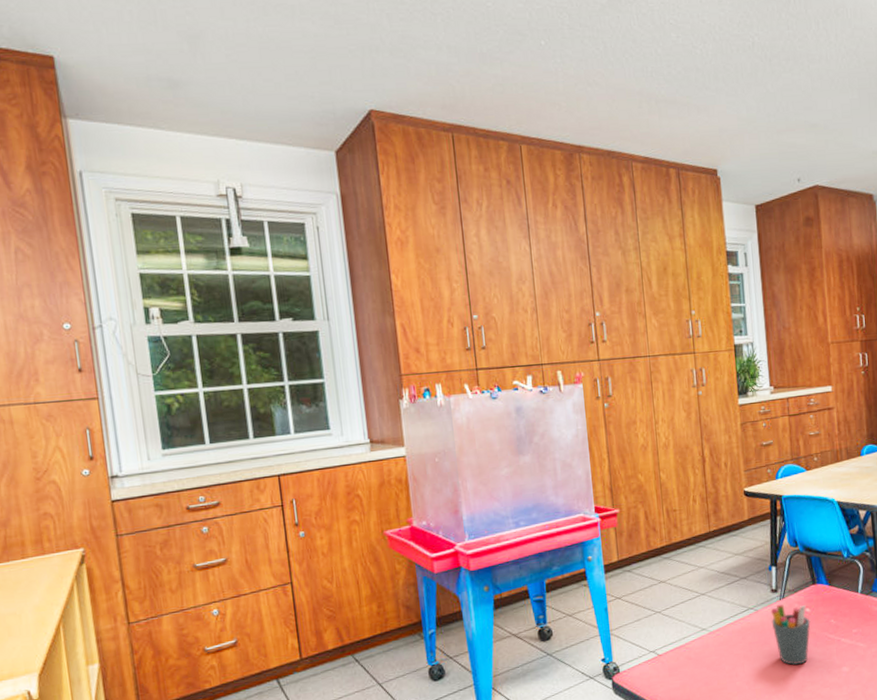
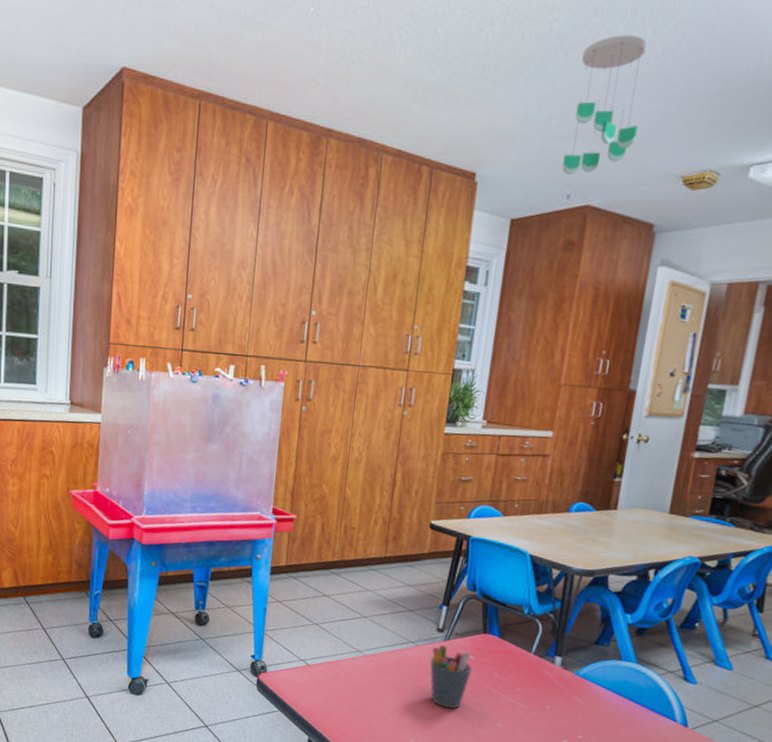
ceiling mobile: none [784,42,842,162] -> present [562,35,647,176]

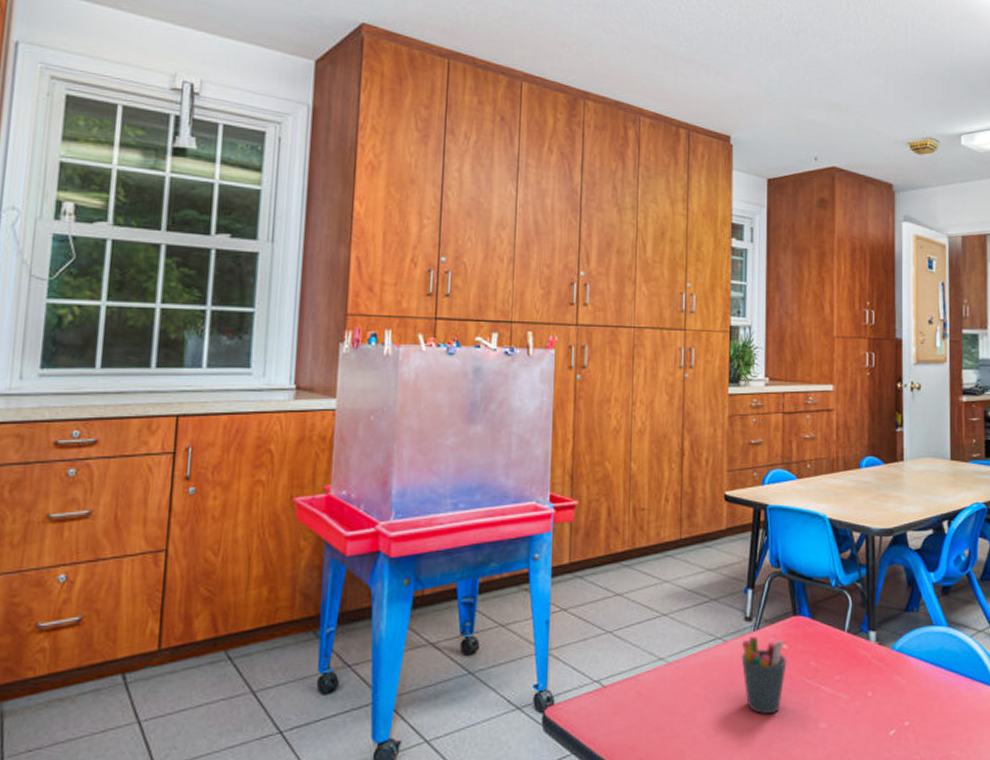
ceiling mobile: present [562,35,647,176] -> none [807,22,866,140]

